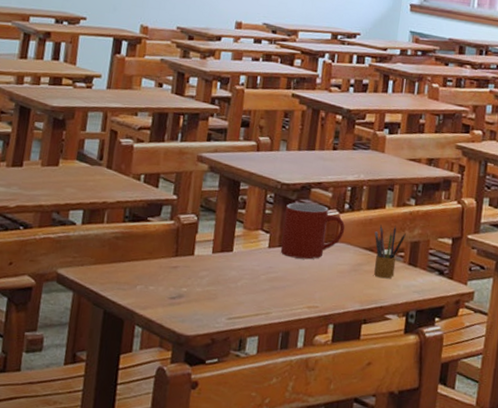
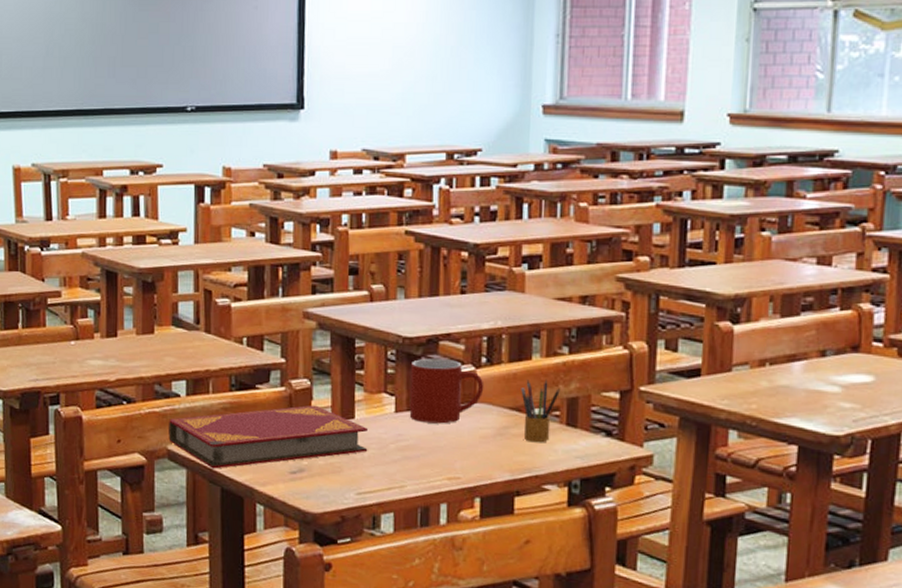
hardback book: none [59,238,244,293] -> present [168,405,369,469]

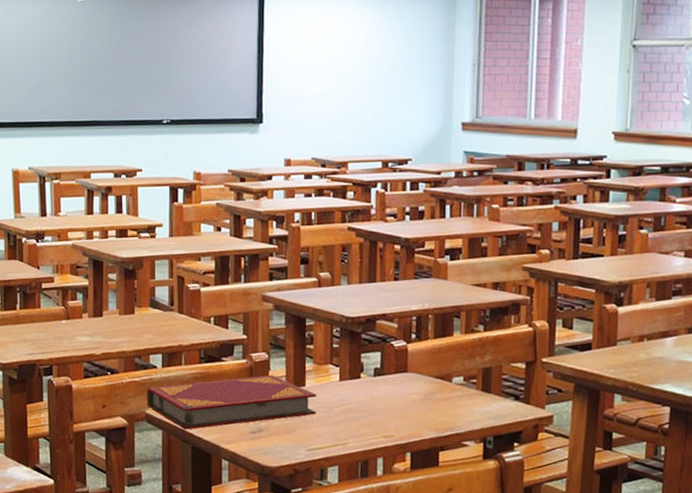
mug: present [409,358,484,424] -> none [351,335,414,391]
pencil box: present [521,379,560,443] -> none [444,352,477,406]

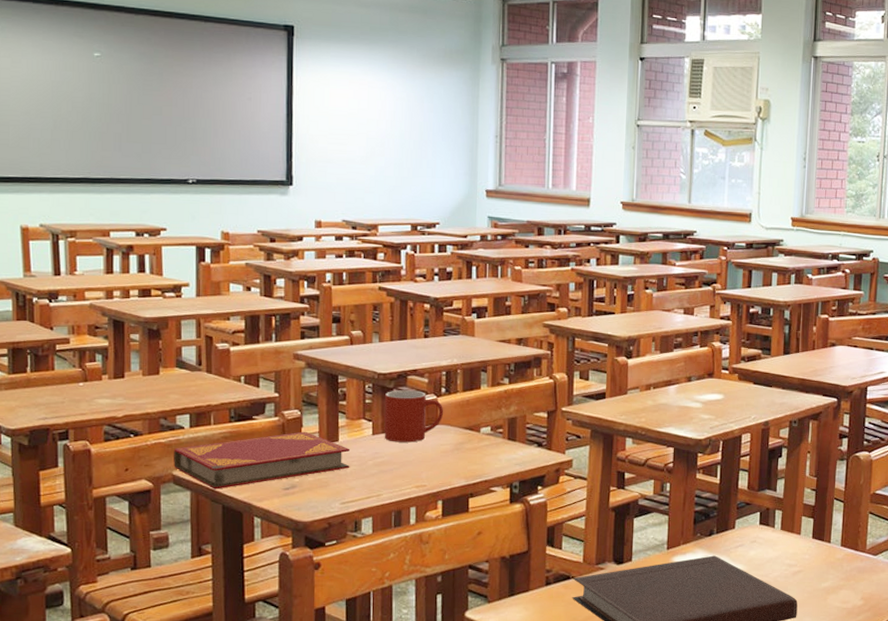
mug: none [351,335,414,391] -> present [384,390,444,443]

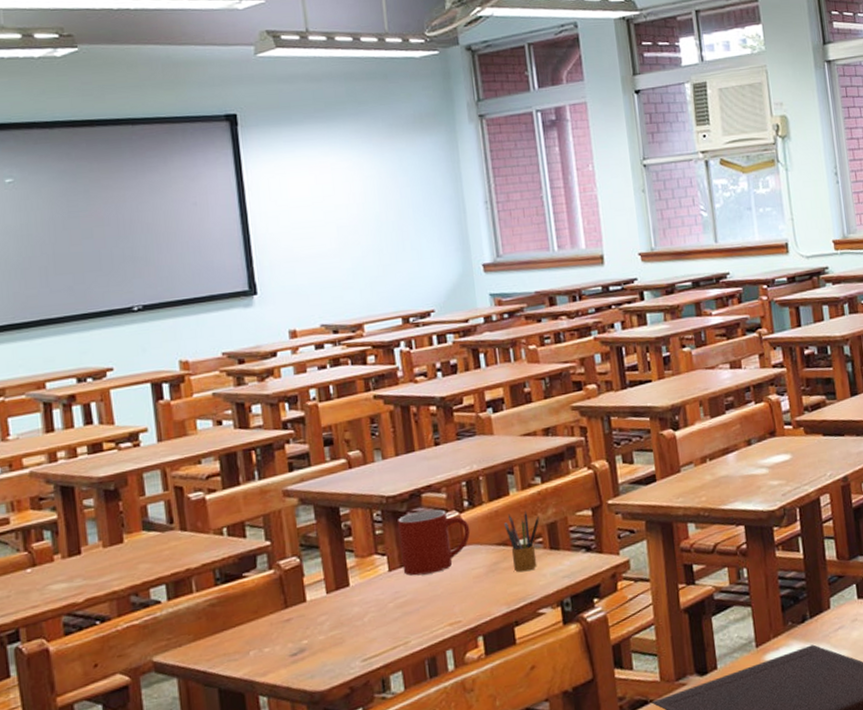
hardback book: present [174,431,351,490] -> none [151,581,367,671]
pencil box: none [473,404,503,455] -> present [504,510,539,572]

